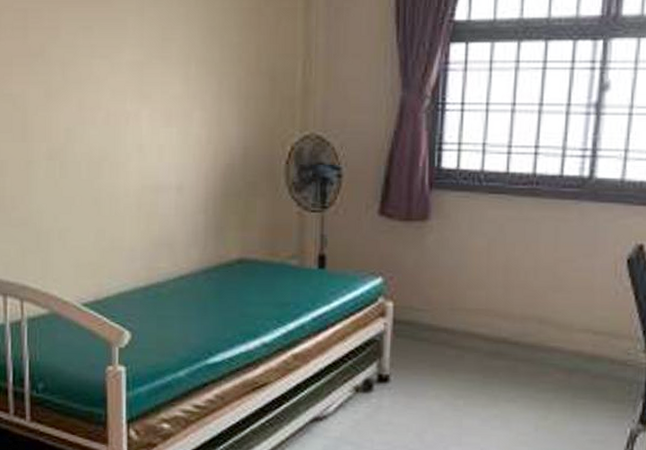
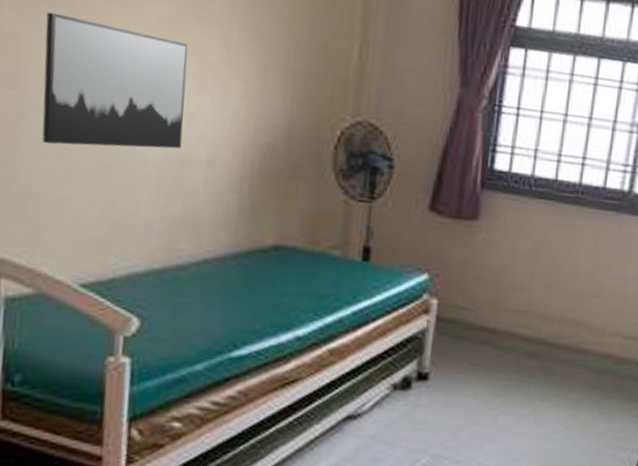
wall art: none [44,72,155,185] -> present [42,12,188,149]

